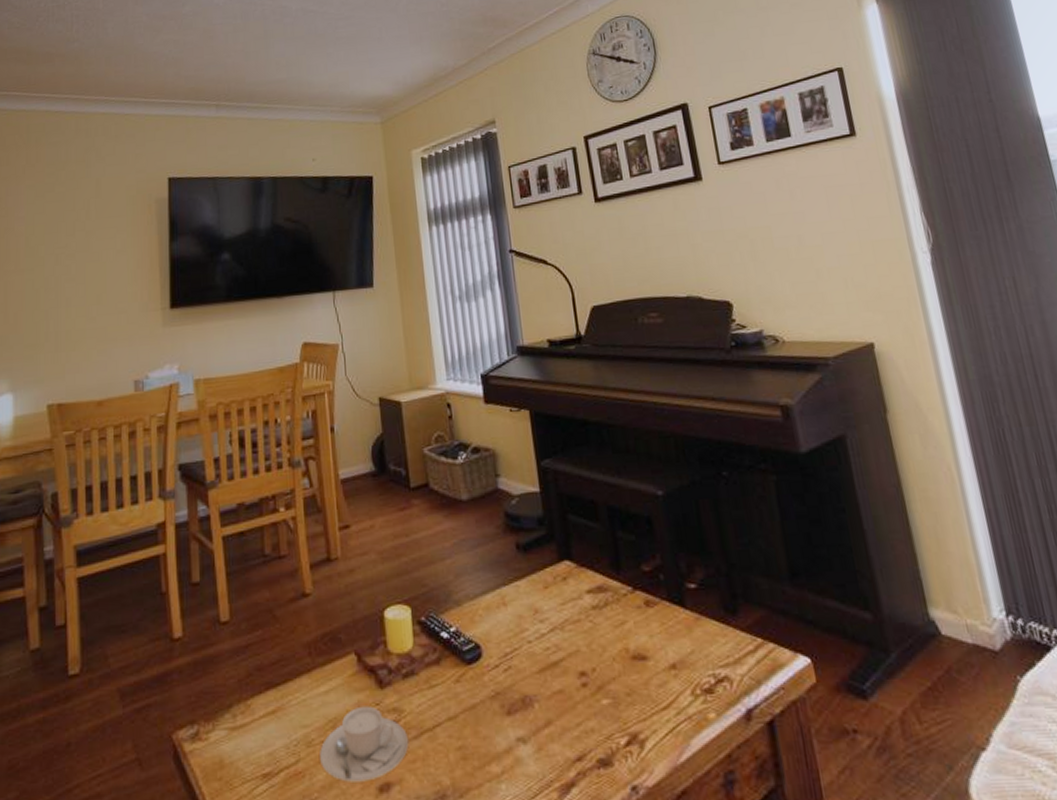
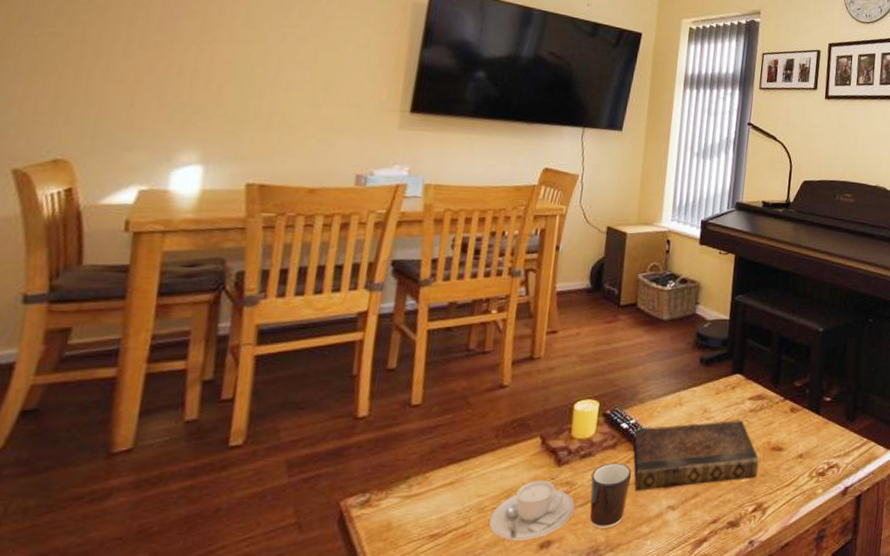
mug: none [419,682,467,768] -> present [589,462,631,529]
book: none [457,621,622,718] -> present [633,420,759,491]

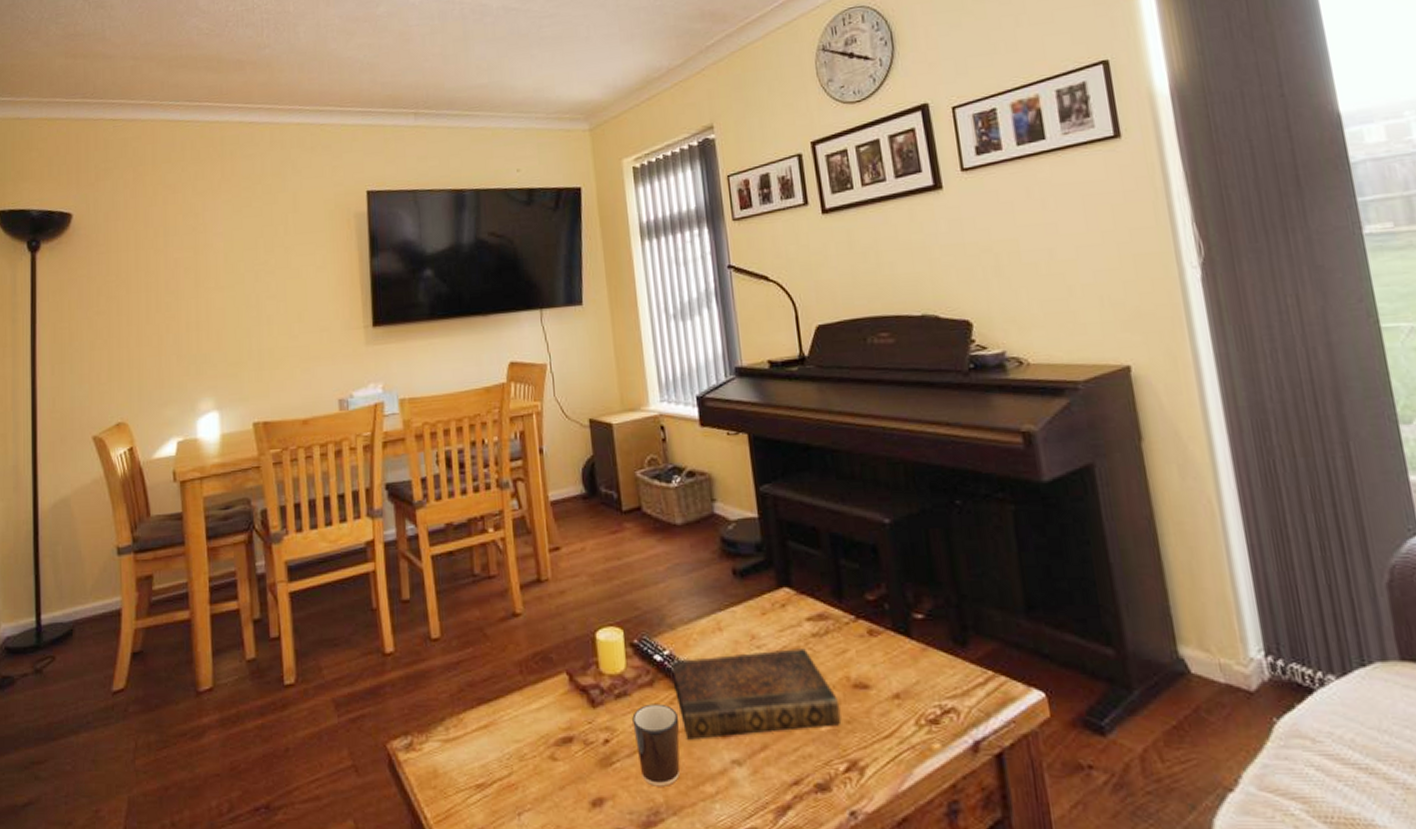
teacup: present [489,480,576,541] -> none [532,724,622,796]

